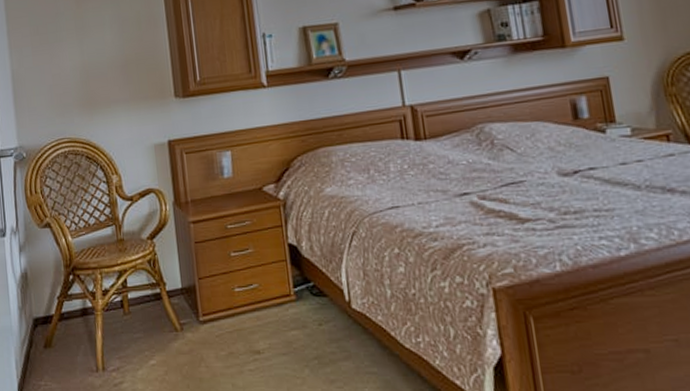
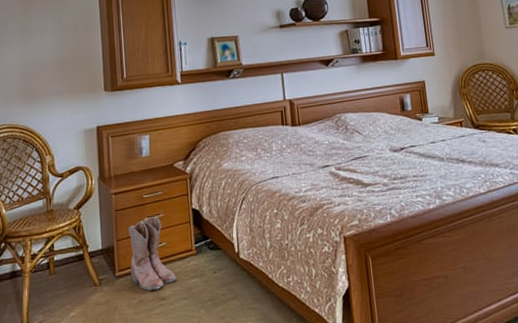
boots: none [211,250,273,341] -> present [128,215,177,291]

